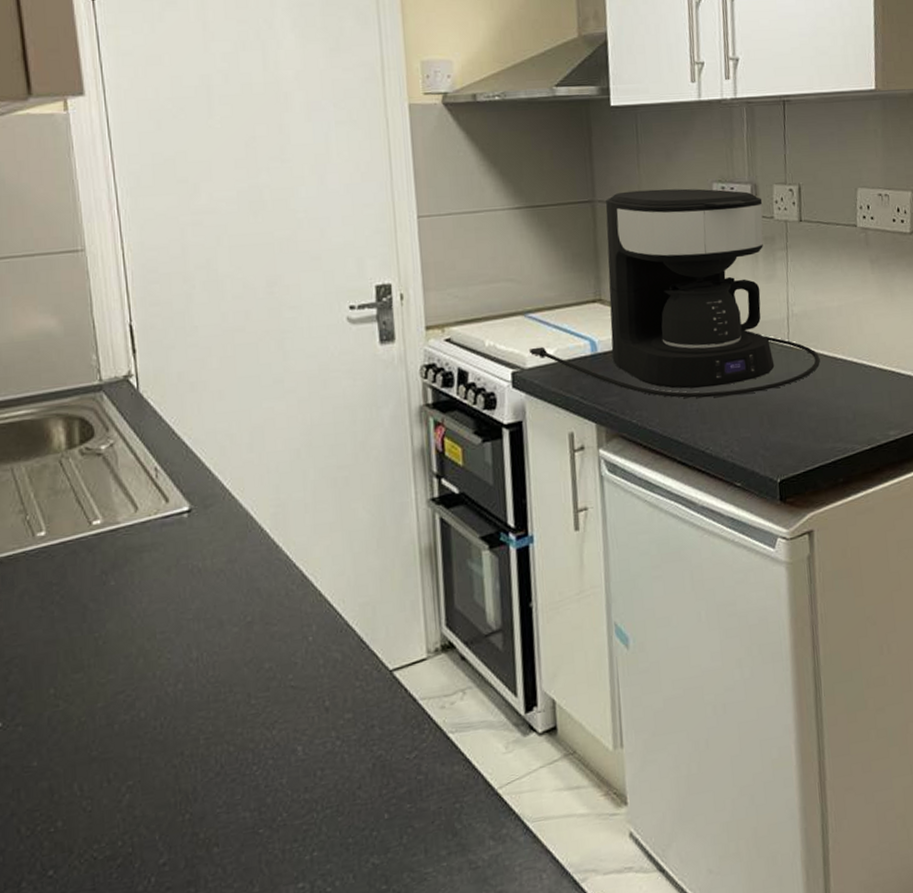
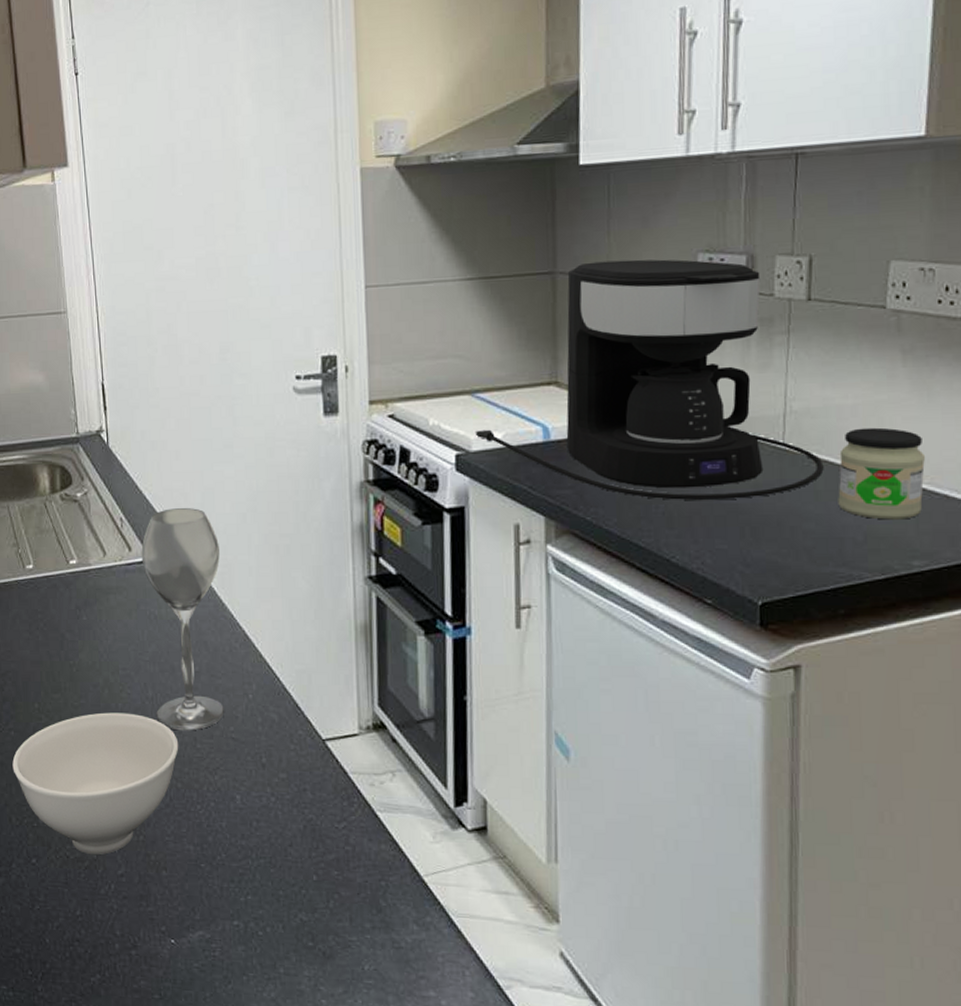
bowl: none [20,679,230,850] -> present [12,712,179,855]
wineglass: none [180,449,281,690] -> present [141,508,224,731]
jar: none [831,324,893,400] -> present [838,427,925,520]

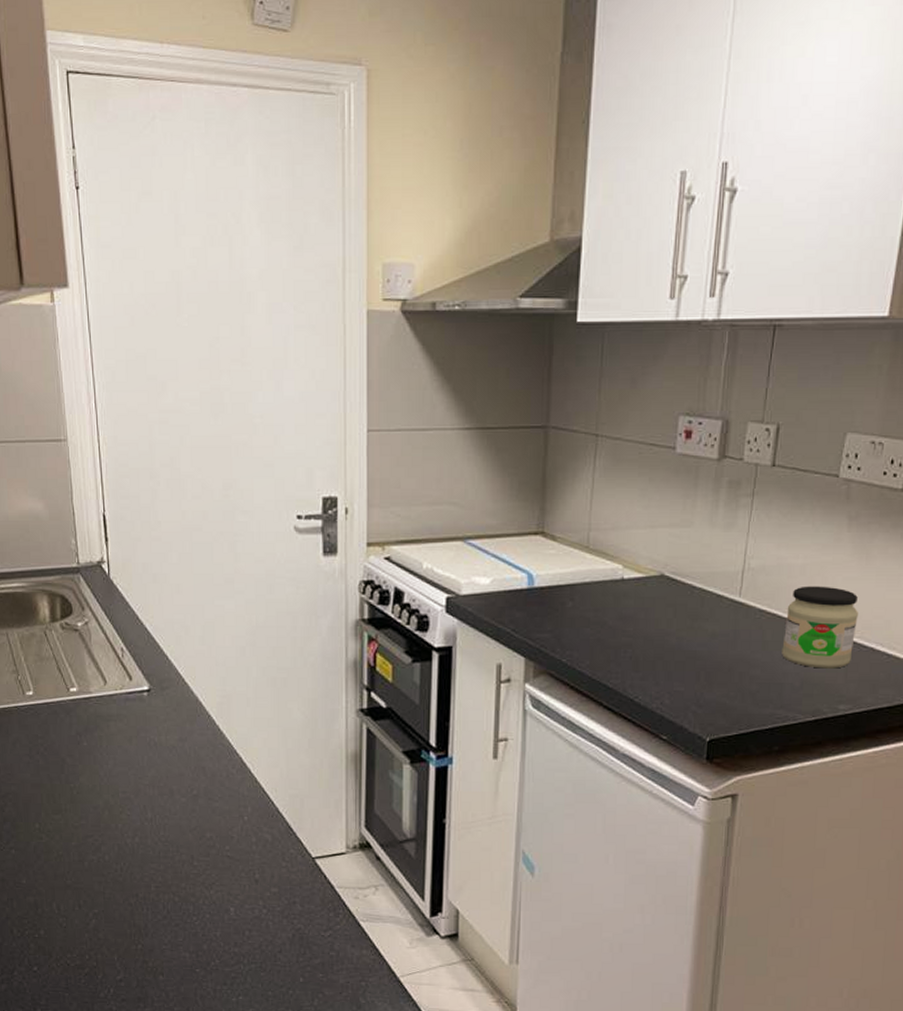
bowl: present [12,712,179,855] -> none [13,832,177,962]
wineglass: present [141,508,224,731] -> none [142,640,220,850]
coffee maker: present [475,259,824,501] -> none [465,418,773,647]

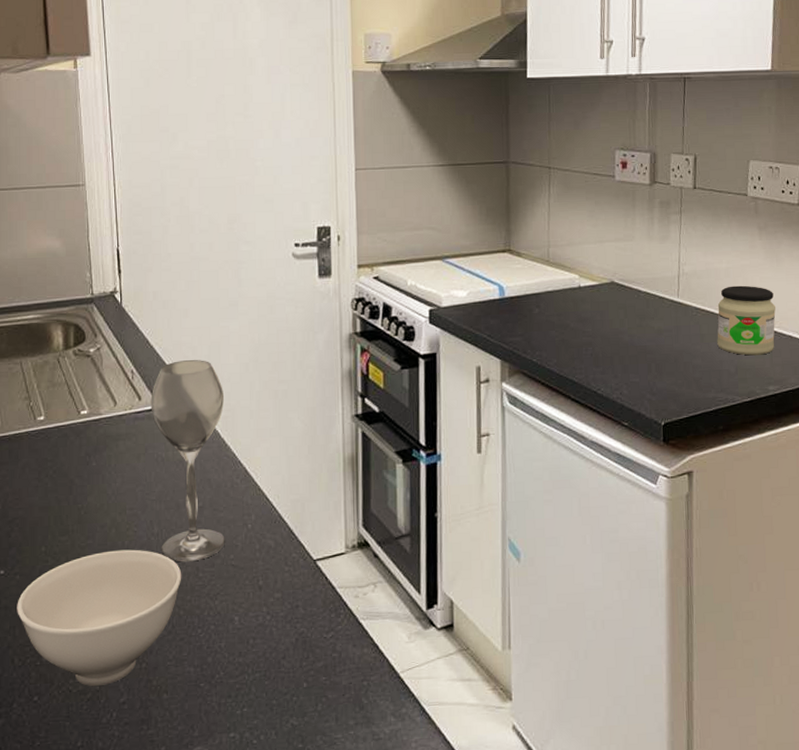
bowl: none [13,832,177,962] -> present [17,549,182,686]
wineglass: none [142,640,220,850] -> present [150,360,225,562]

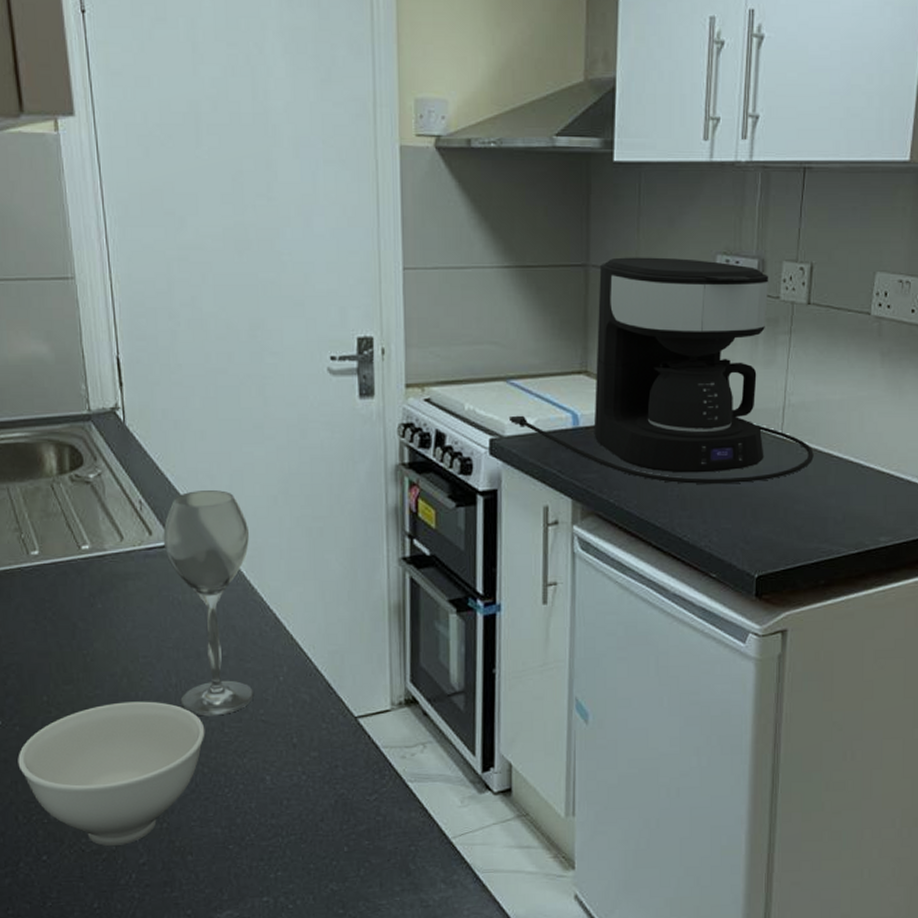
coffee maker: none [445,154,707,344] -> present [508,257,814,485]
jar: present [717,285,776,356] -> none [824,420,894,502]

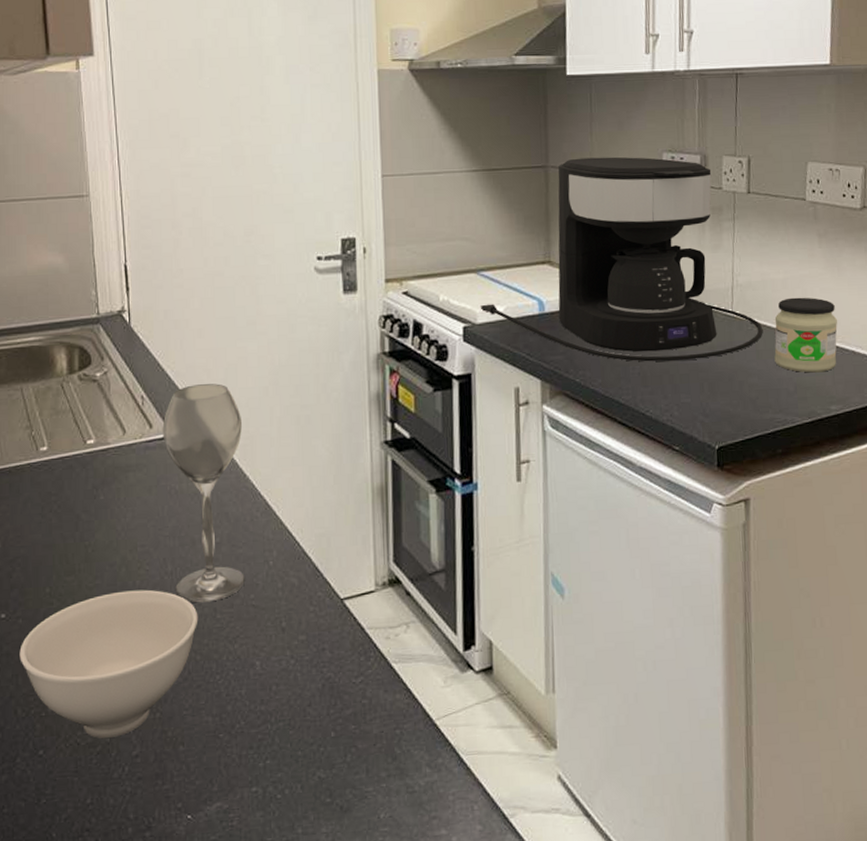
jar: none [824,420,894,502] -> present [774,297,837,373]

